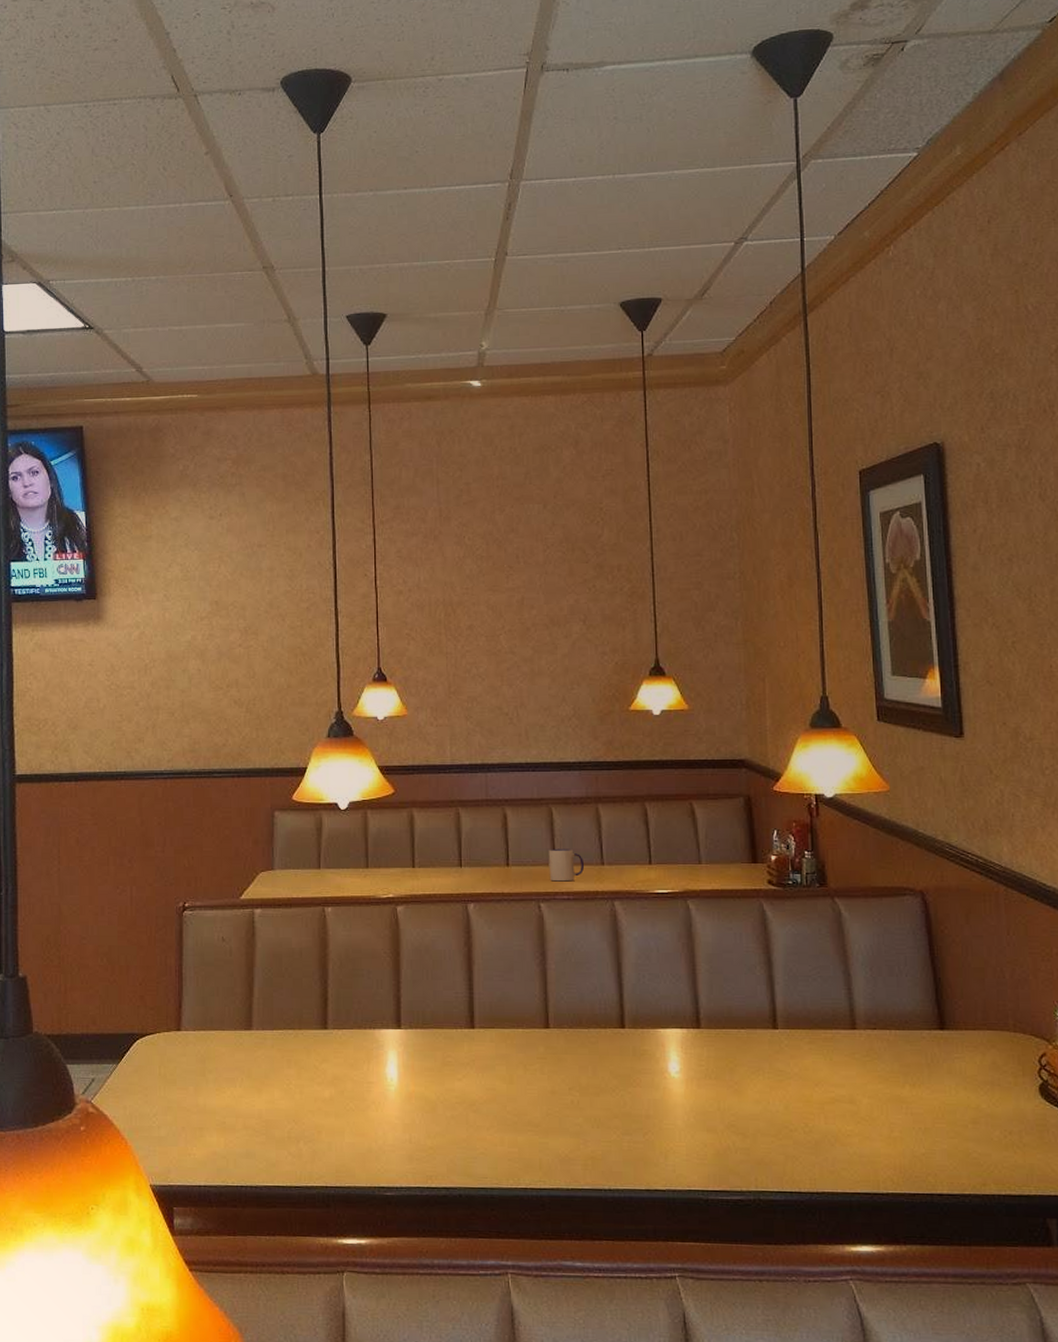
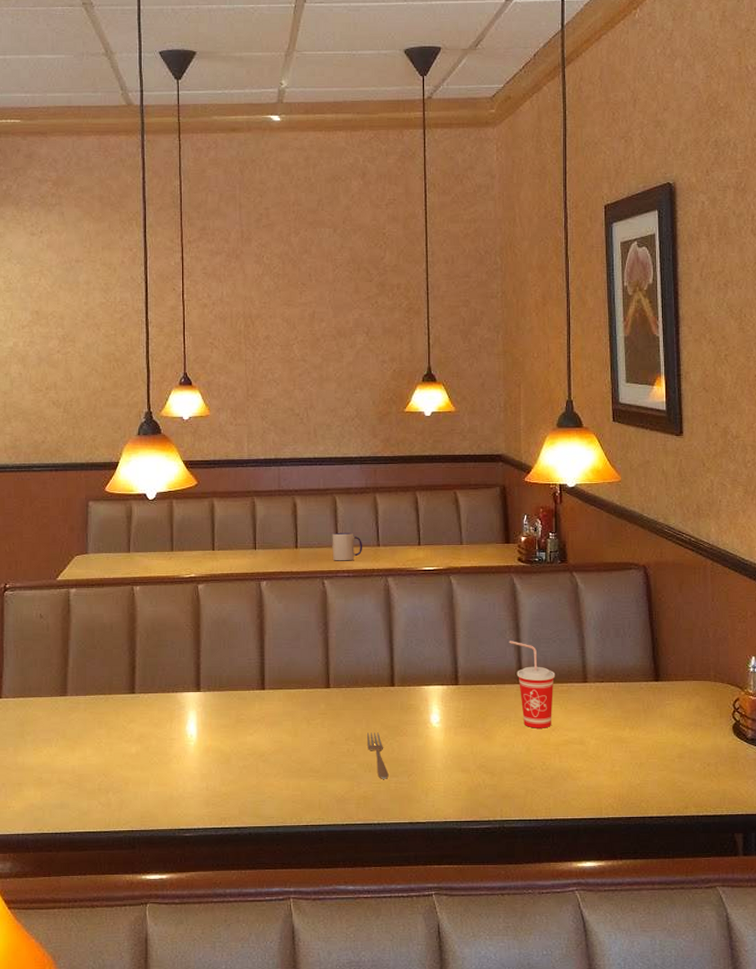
fork: none [594,1082,621,1137] -> present [367,732,389,779]
beverage cup: none [759,977,817,1083] -> present [509,641,556,728]

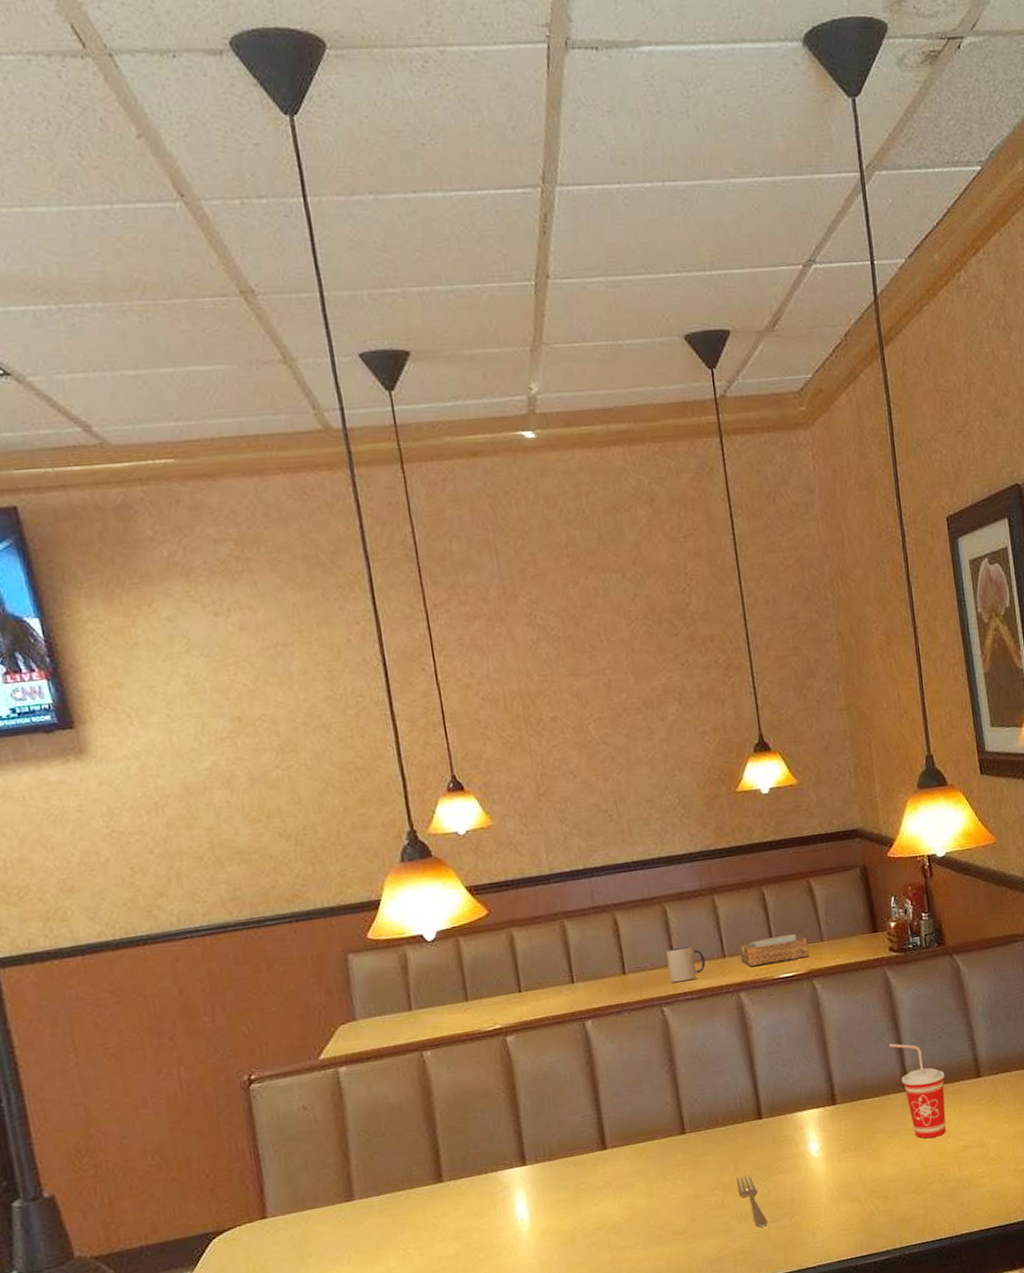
napkin holder: none [392,535,449,558] -> present [740,934,809,967]

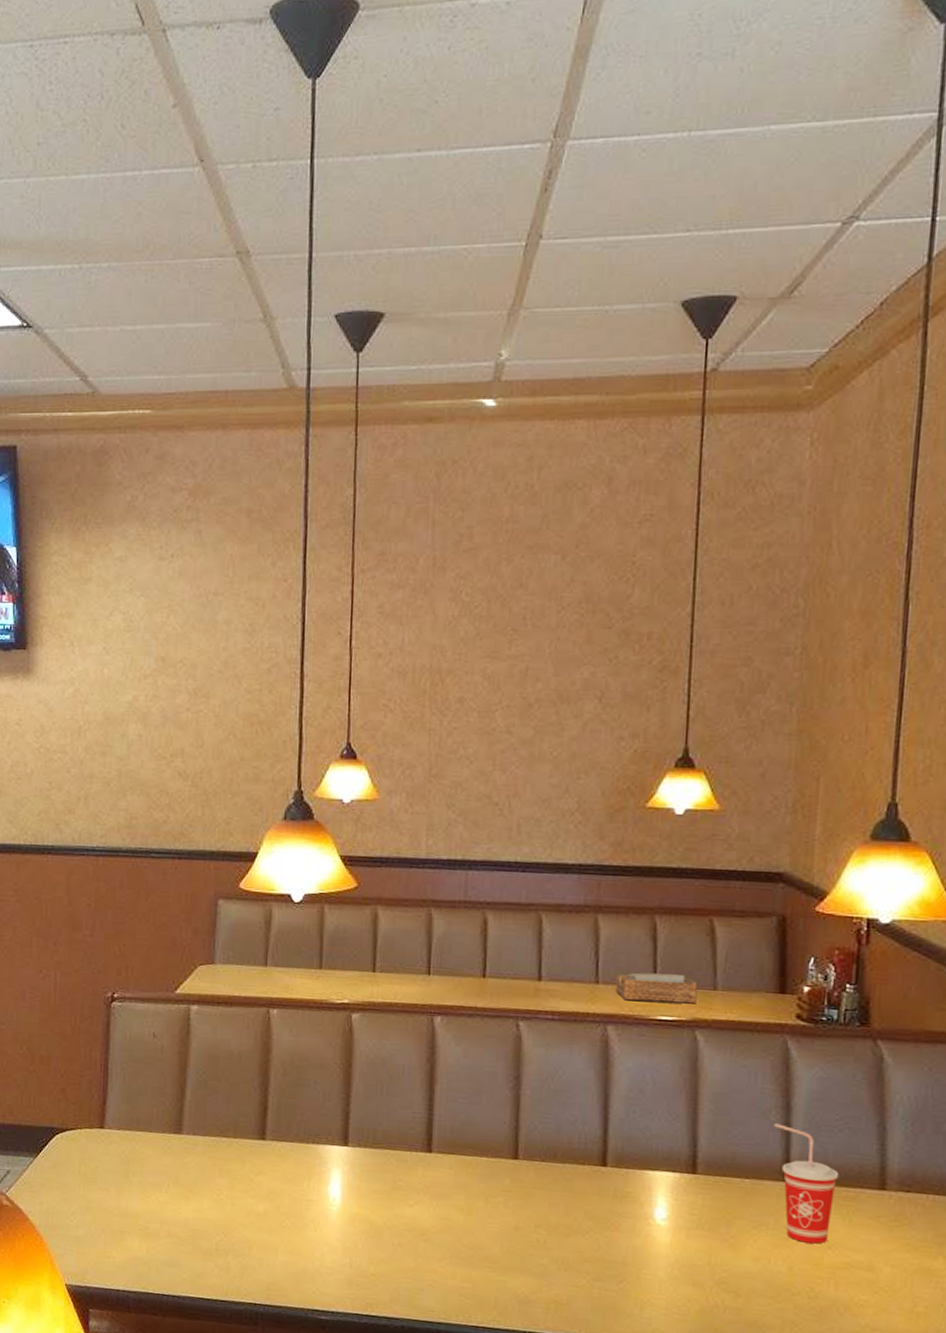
mug: present [666,945,706,983] -> none [532,961,576,1000]
fork: present [737,1175,768,1228] -> none [564,1221,591,1283]

